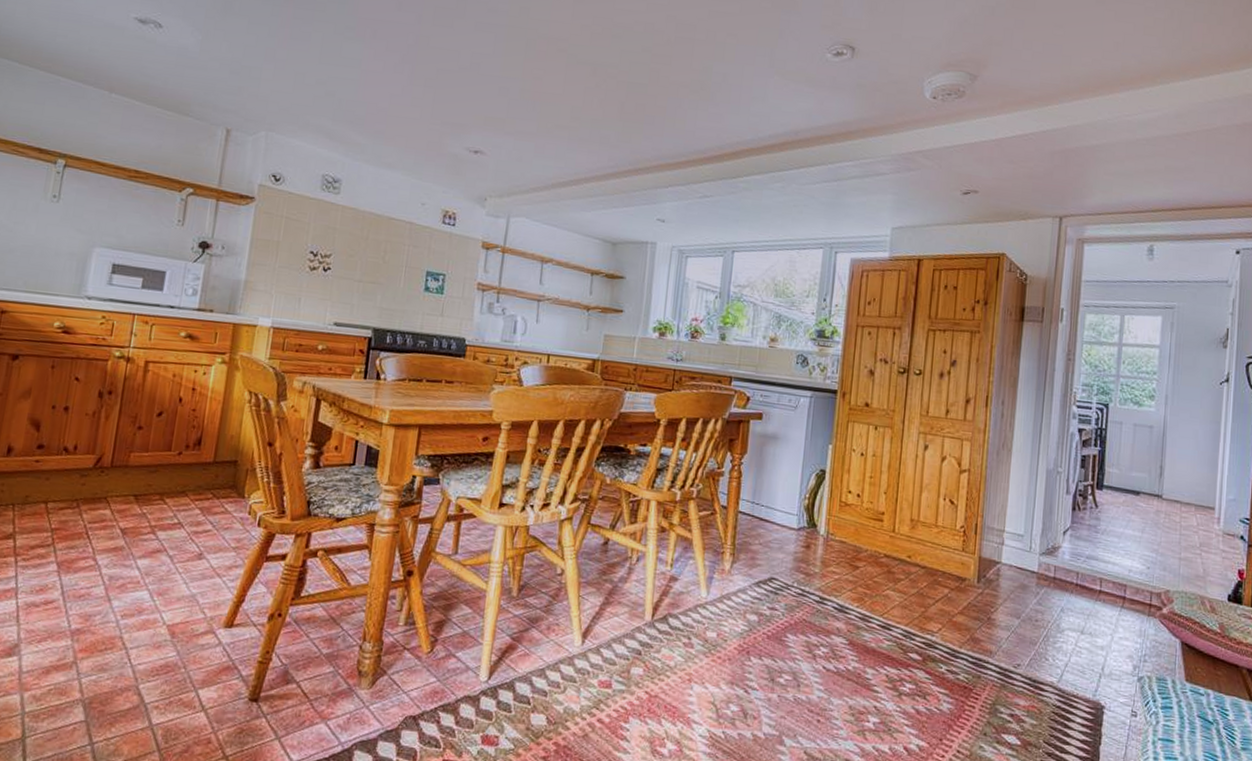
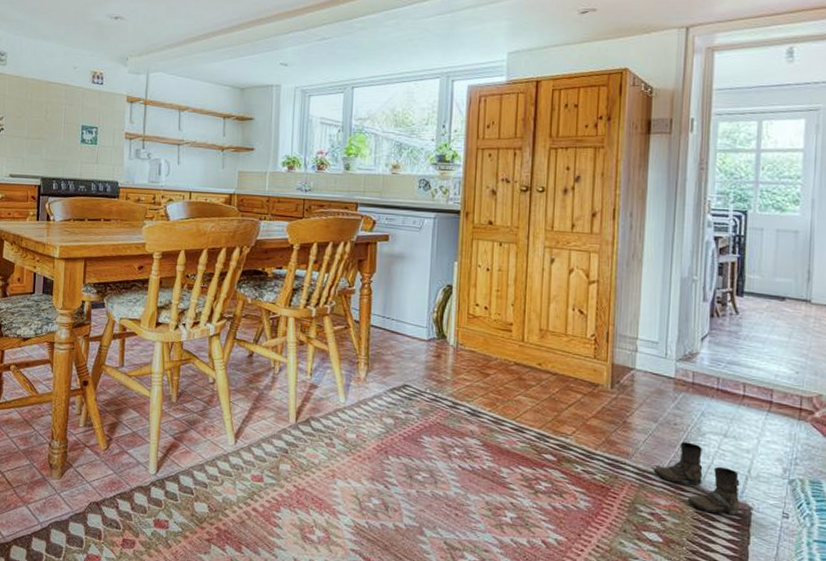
boots: none [1014,639,1094,715] -> present [653,441,740,516]

